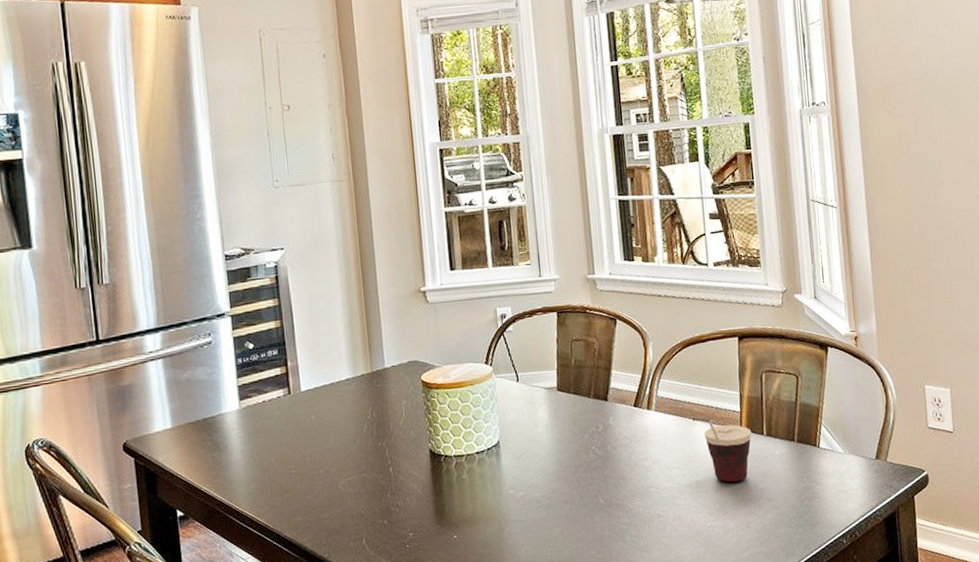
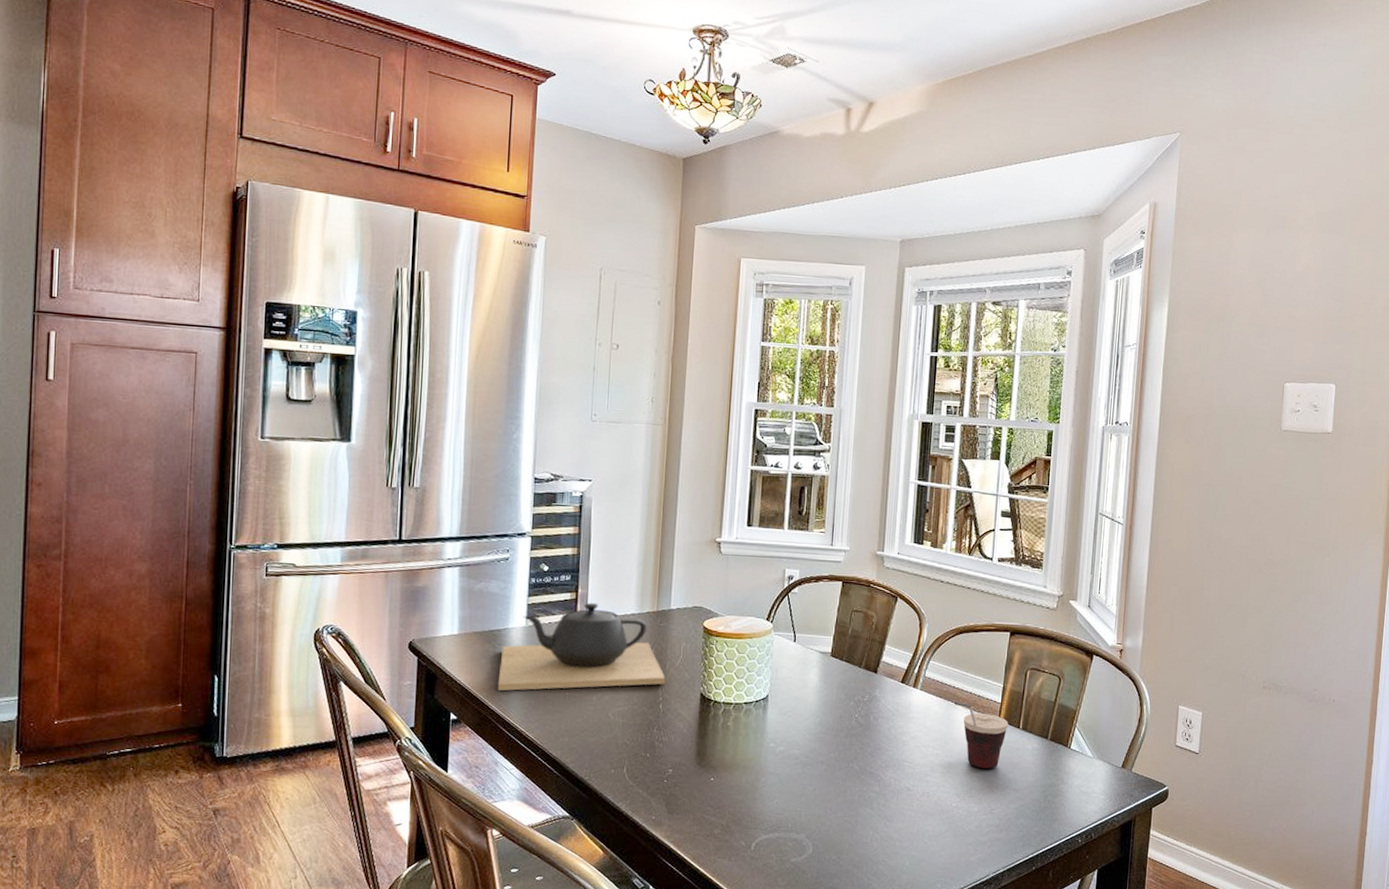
teapot: none [219,373,392,480] -> present [497,602,666,691]

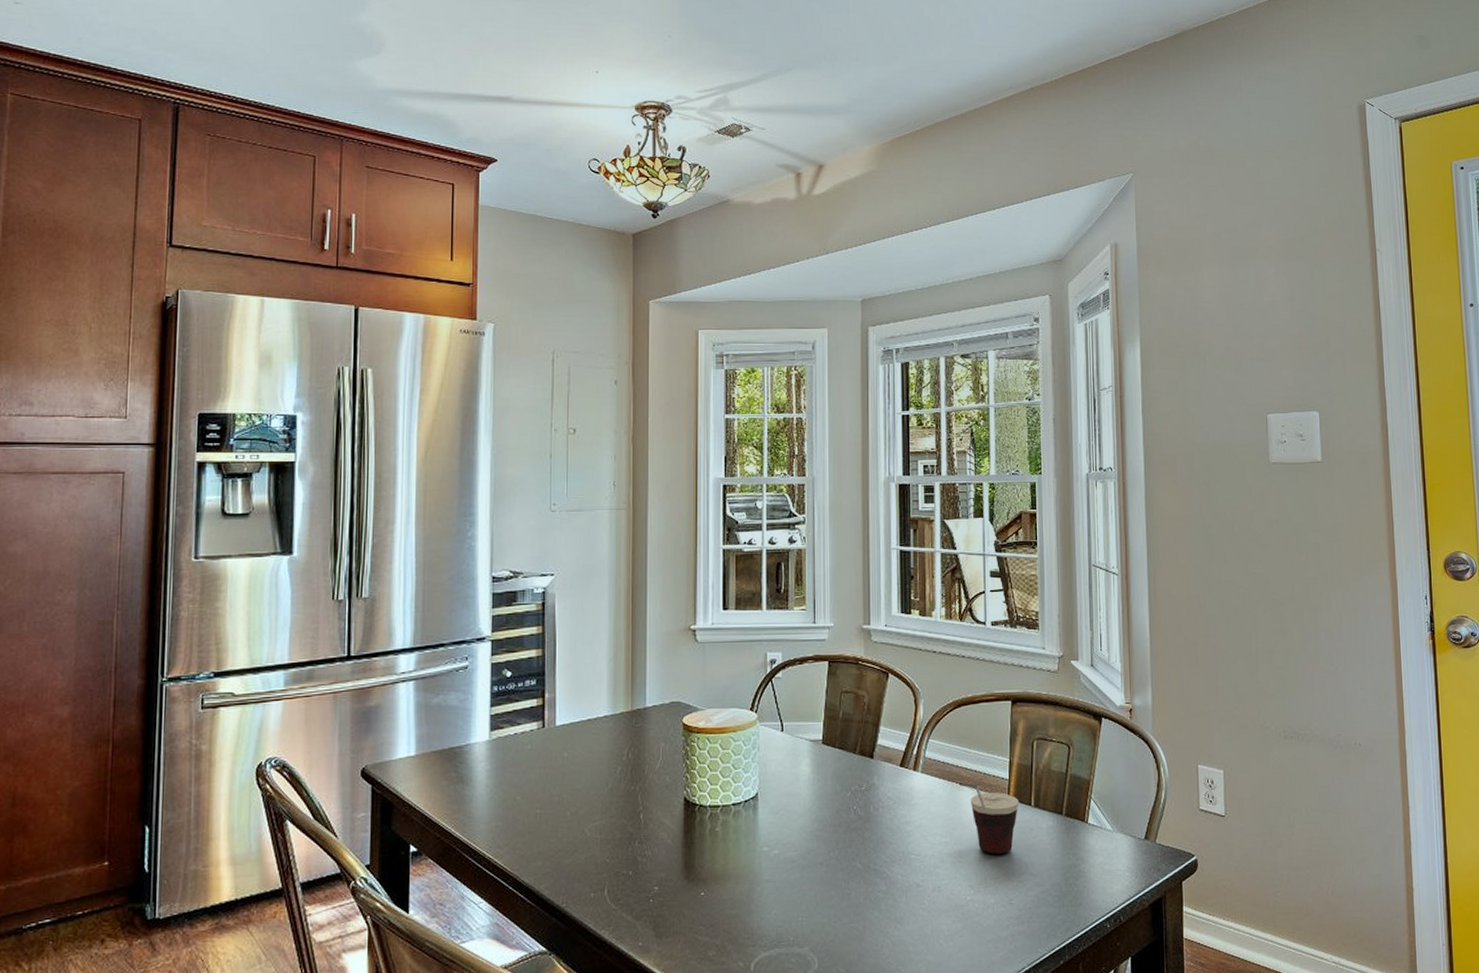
teapot: present [497,602,666,691] -> none [461,707,645,816]

